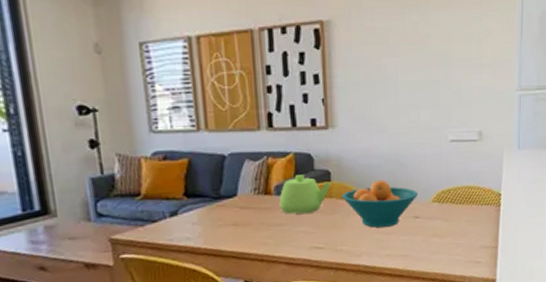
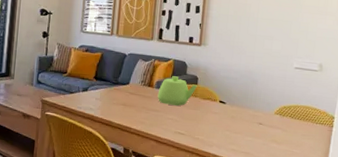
fruit bowl: present [341,179,419,228] -> none [203,89,264,127]

